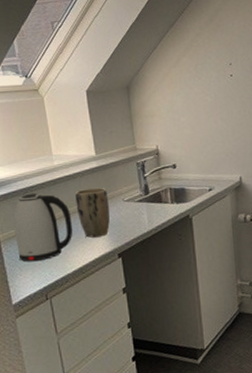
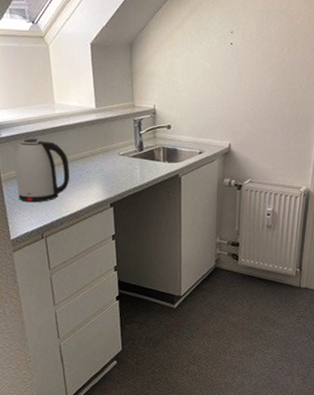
plant pot: present [76,188,110,238] -> none [74,140,105,186]

